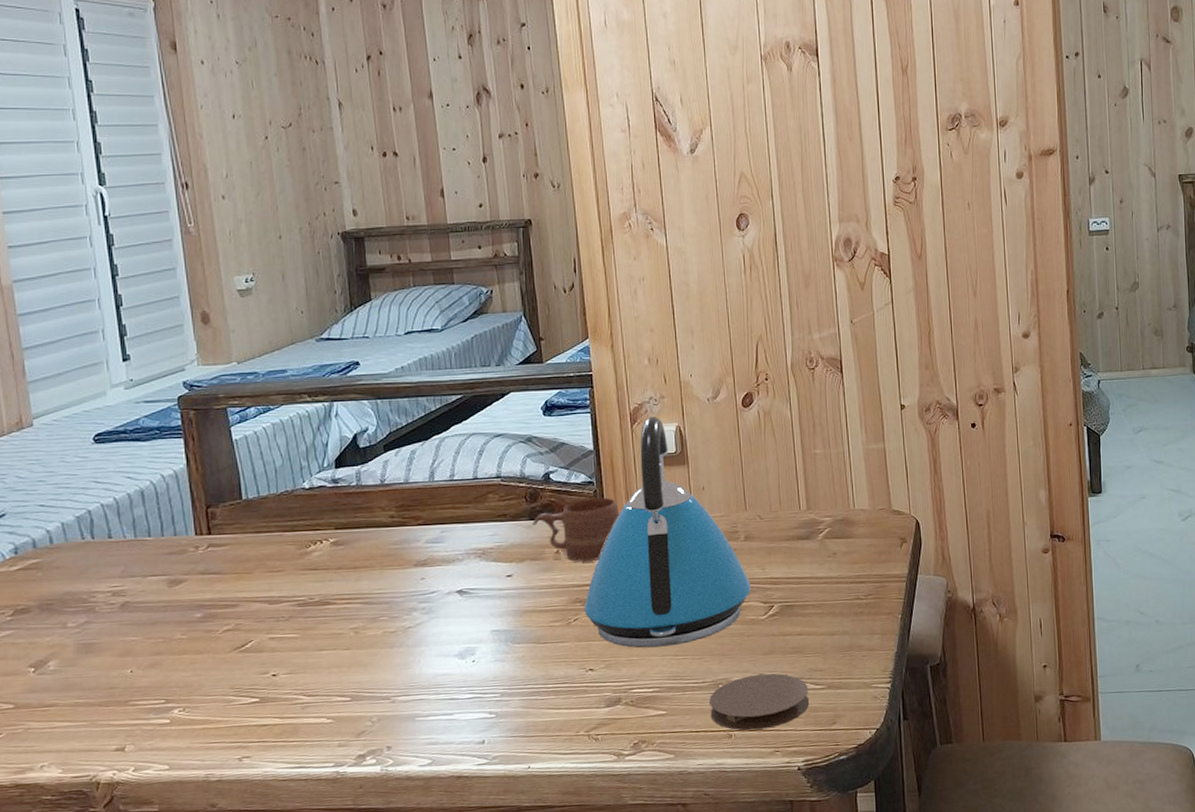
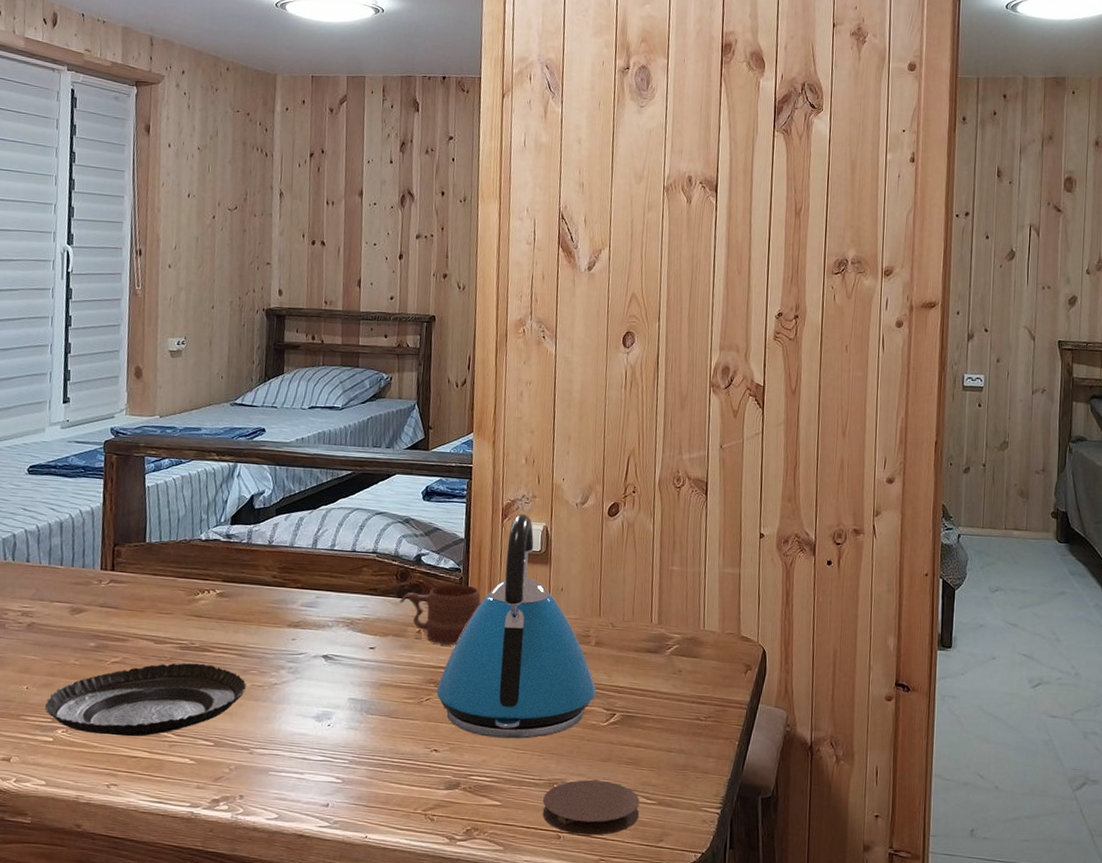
tart tin: none [154,617,377,708] -> present [44,663,246,737]

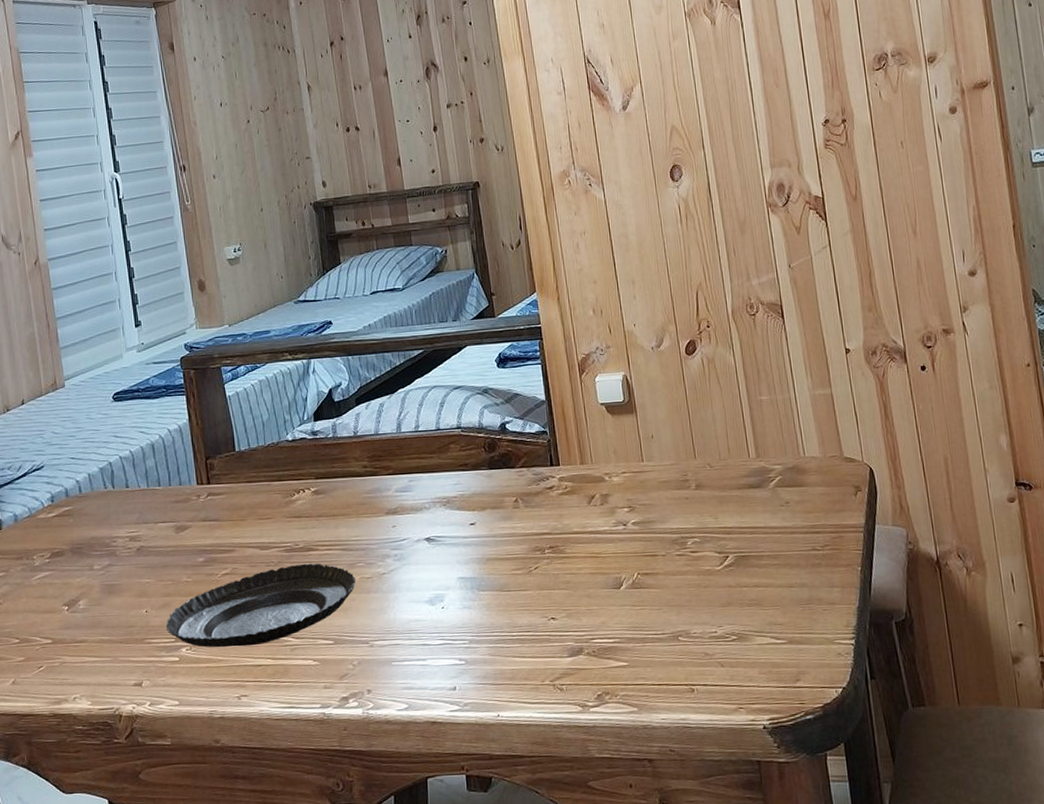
mug: present [399,584,481,645] -> none [492,446,572,510]
kettle: present [436,514,596,739] -> none [543,366,705,598]
coaster: present [542,779,640,836] -> none [669,626,772,686]

